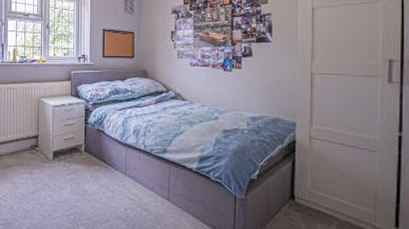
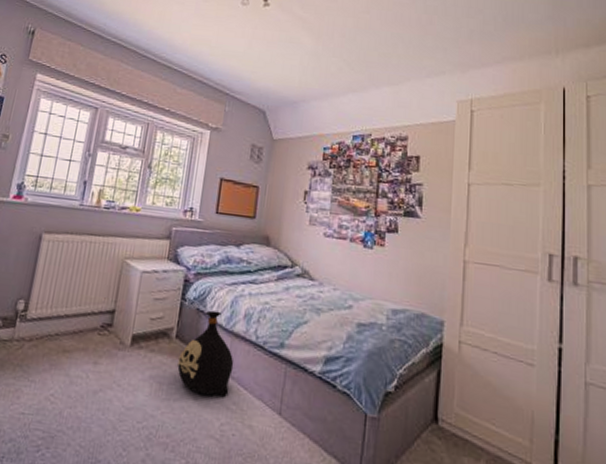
bag: none [89,130,130,190] -> present [177,310,234,397]

